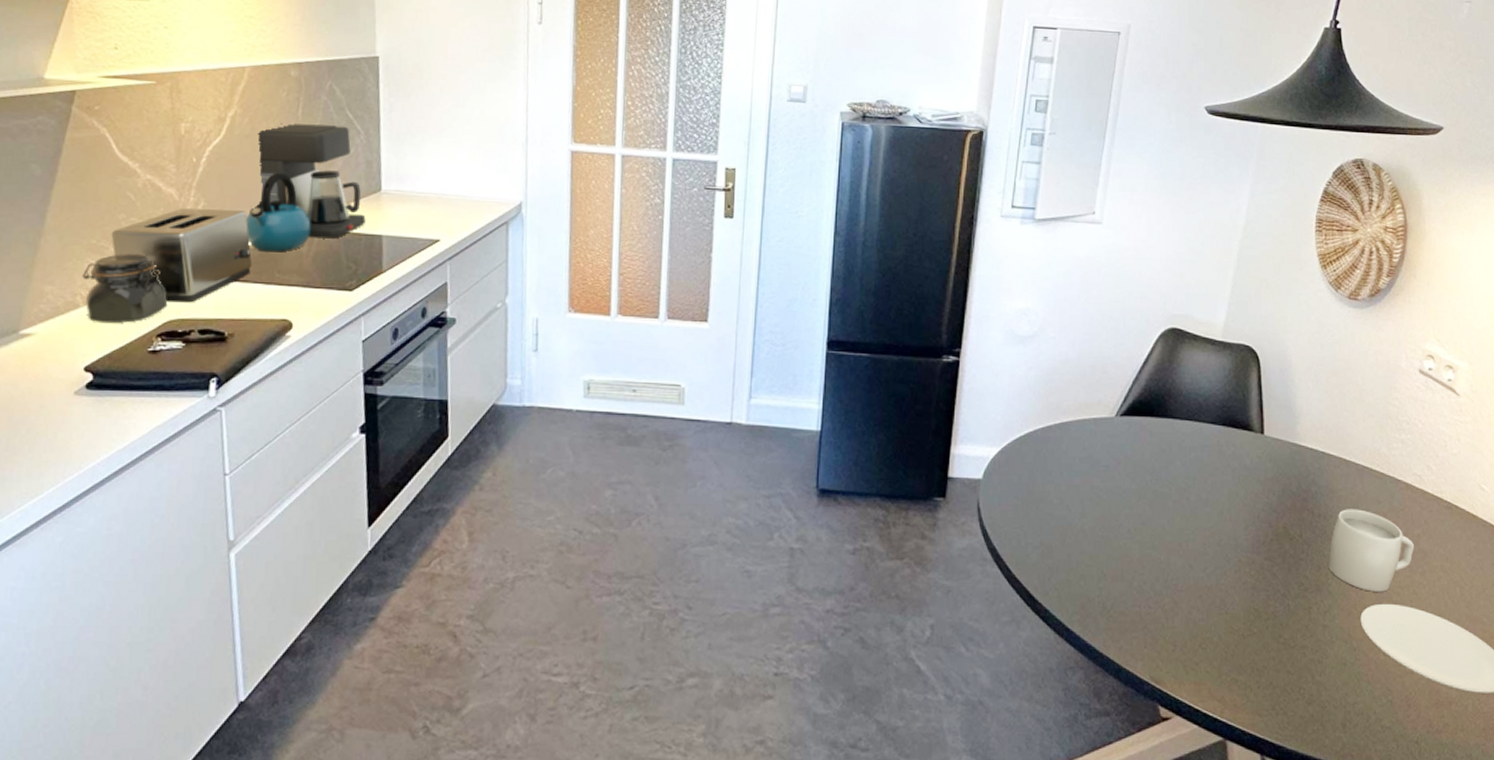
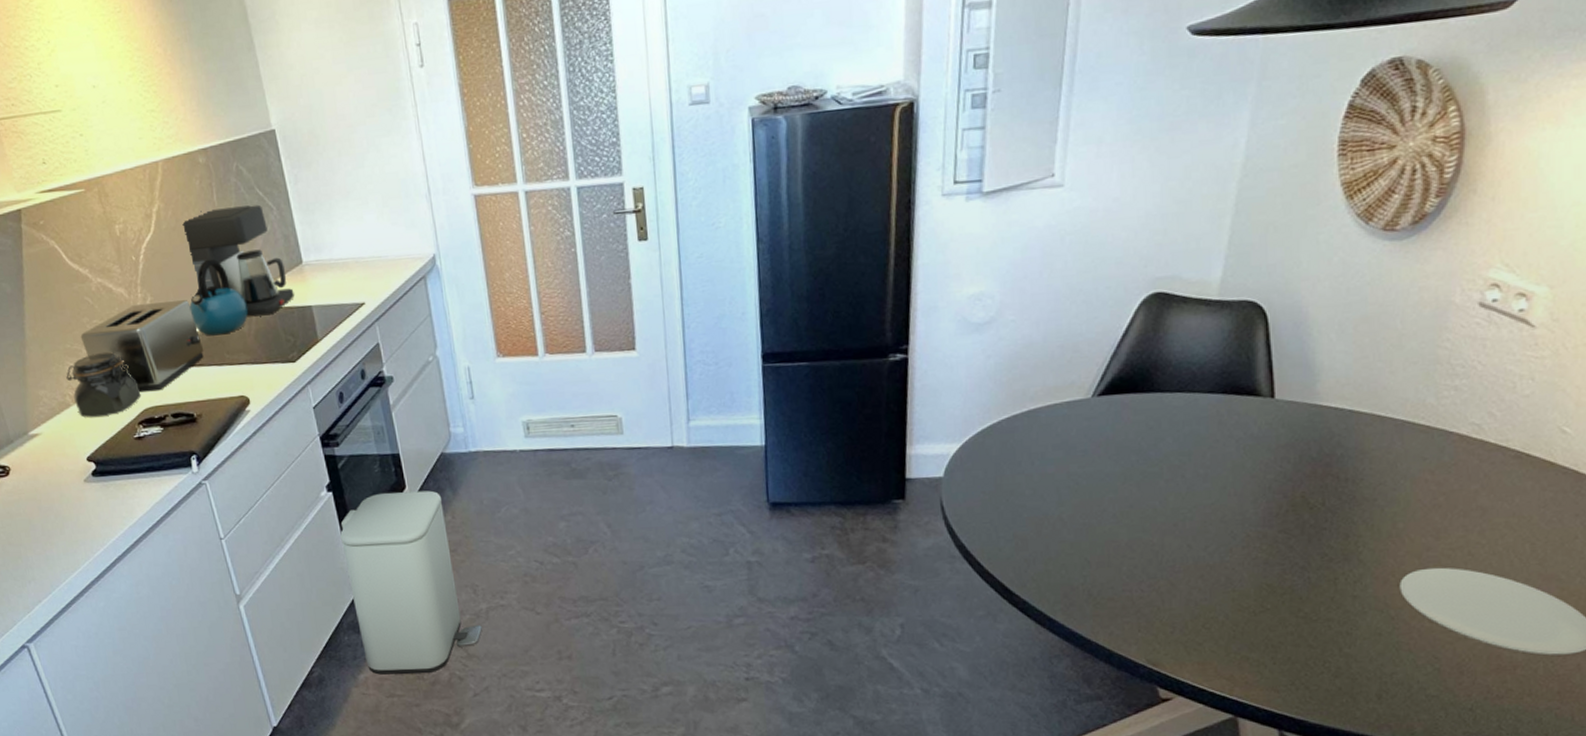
pedal bin: none [364,440,505,647] -> present [339,490,482,675]
mug: present [1328,509,1415,592] -> none [1358,469,1471,557]

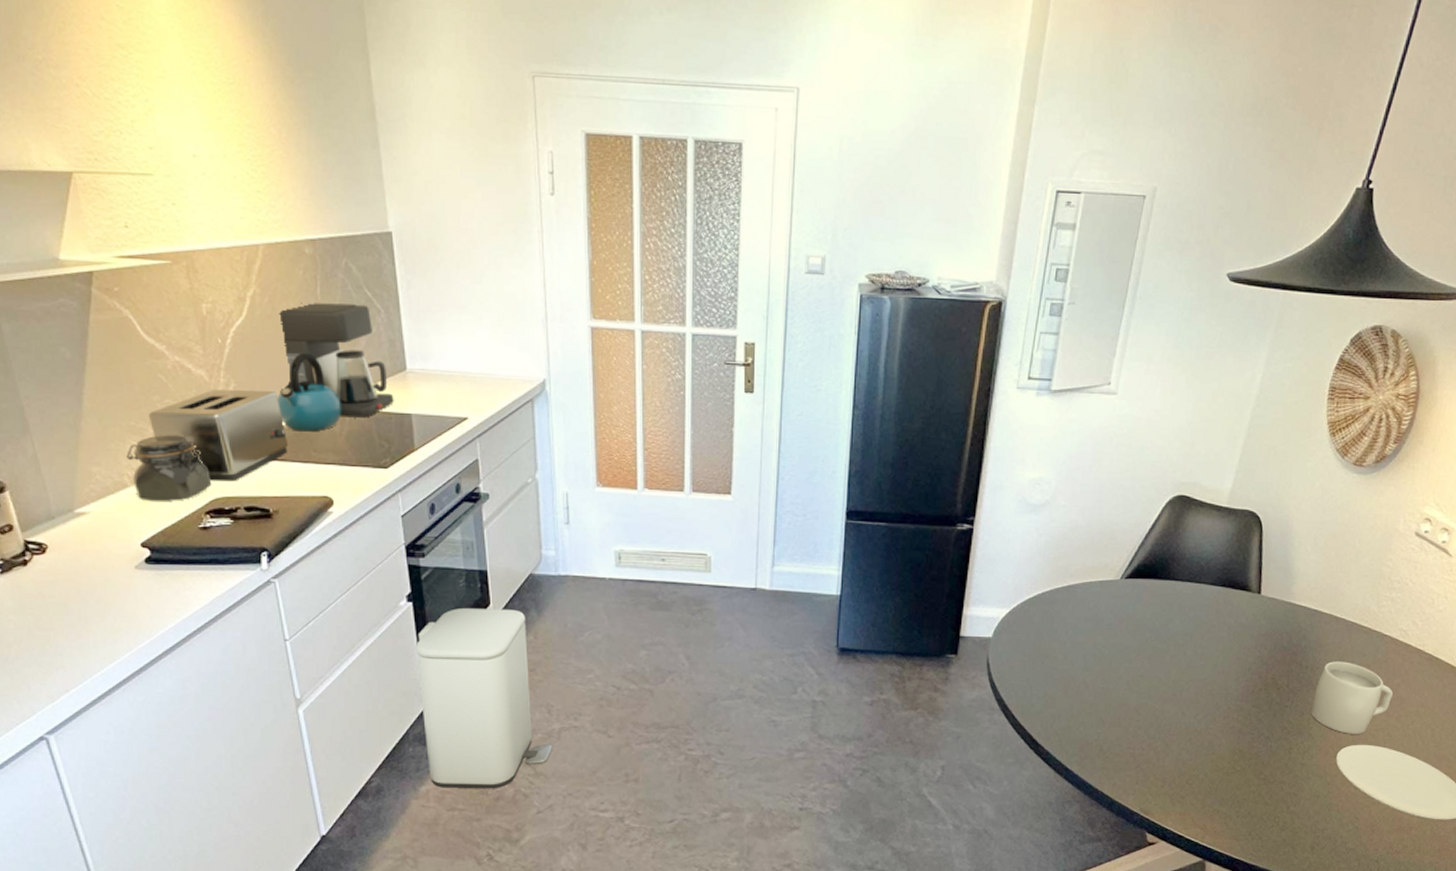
mug: none [1358,469,1471,557] -> present [1311,661,1394,734]

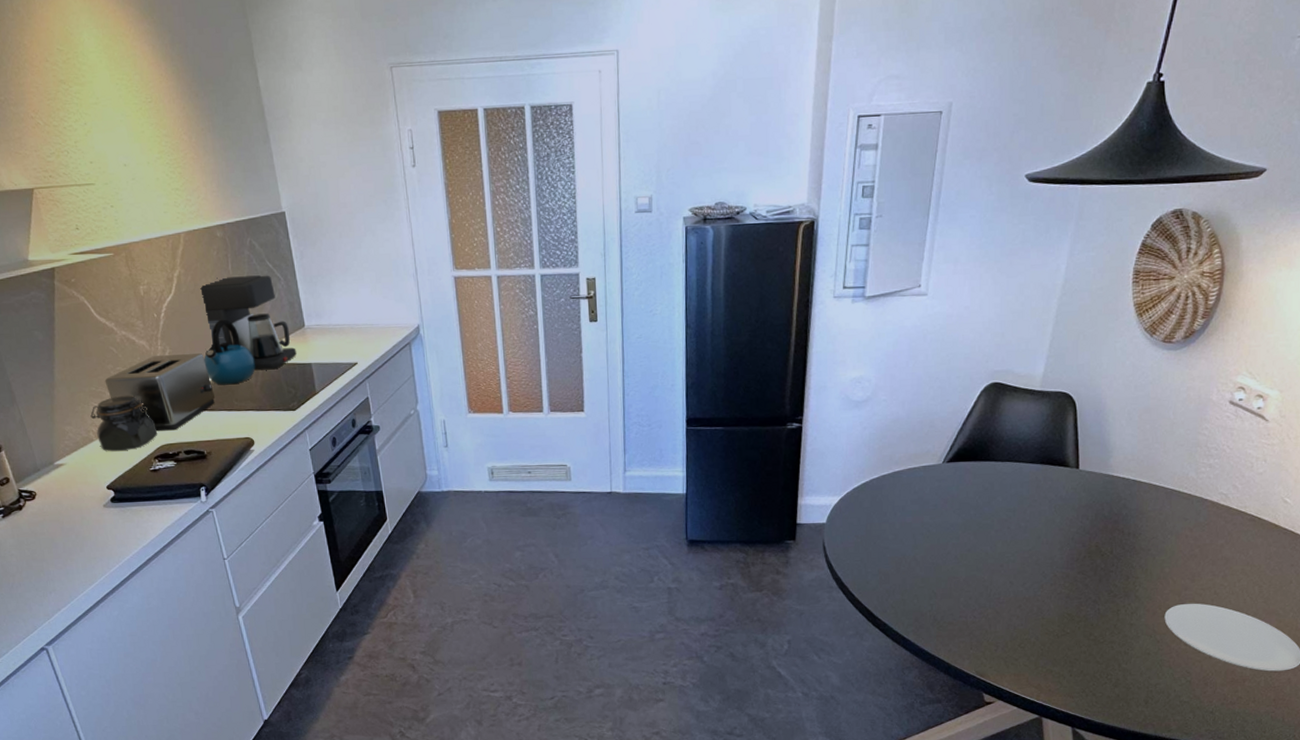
pedal bin: present [415,607,552,788] -> none [328,522,447,677]
mug: present [1311,661,1394,734] -> none [1136,526,1218,594]

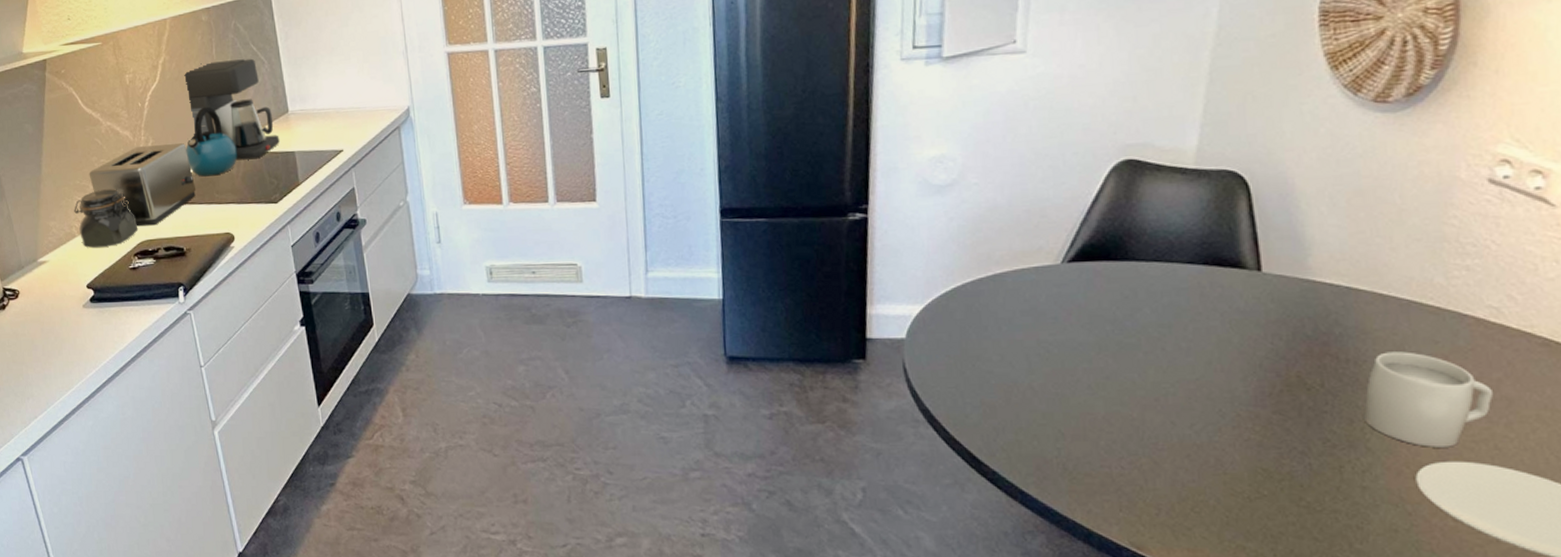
mug: none [1136,526,1218,594] -> present [1363,351,1494,447]

